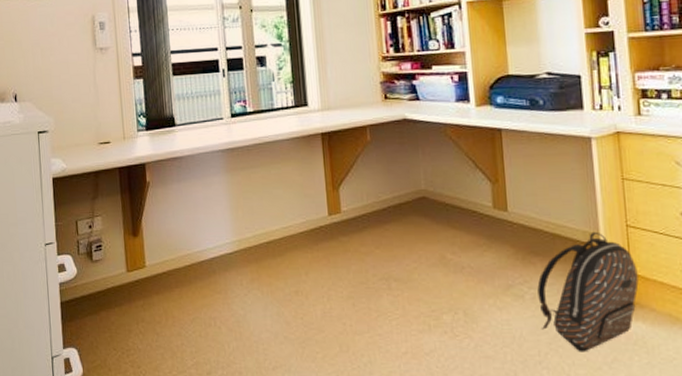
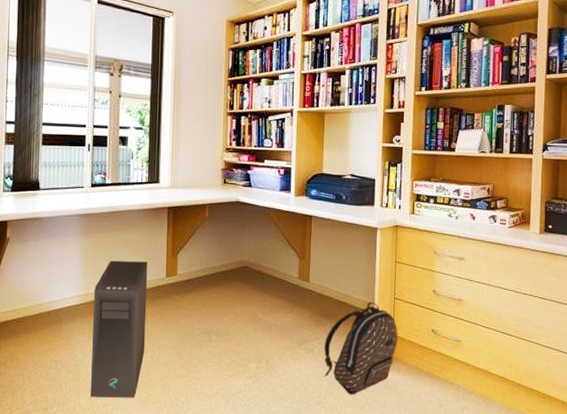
computer tower: none [248,199,314,359] -> present [91,261,148,398]

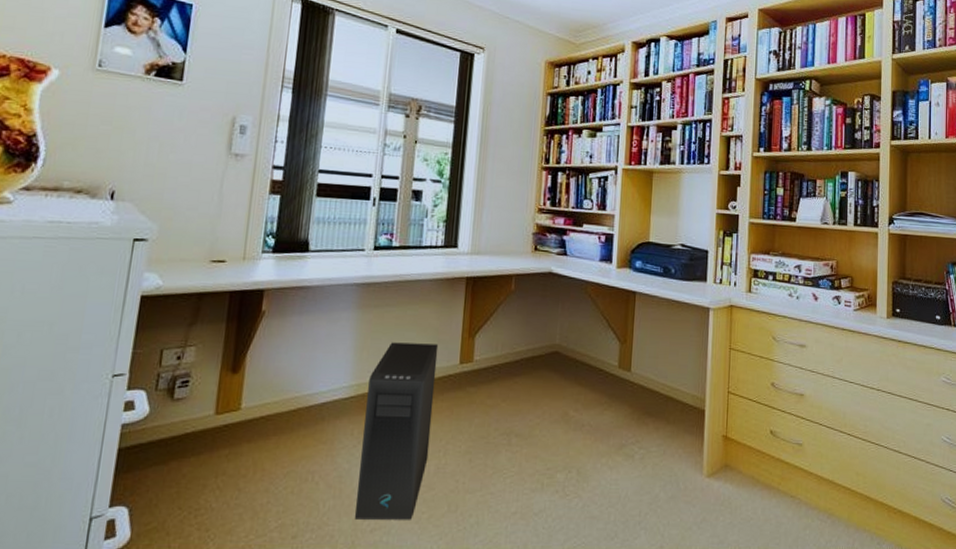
backpack: present [324,301,398,395] -> none [646,396,732,513]

